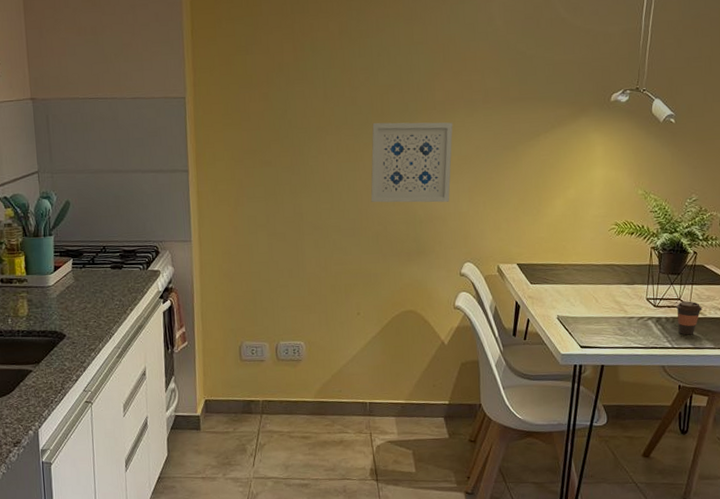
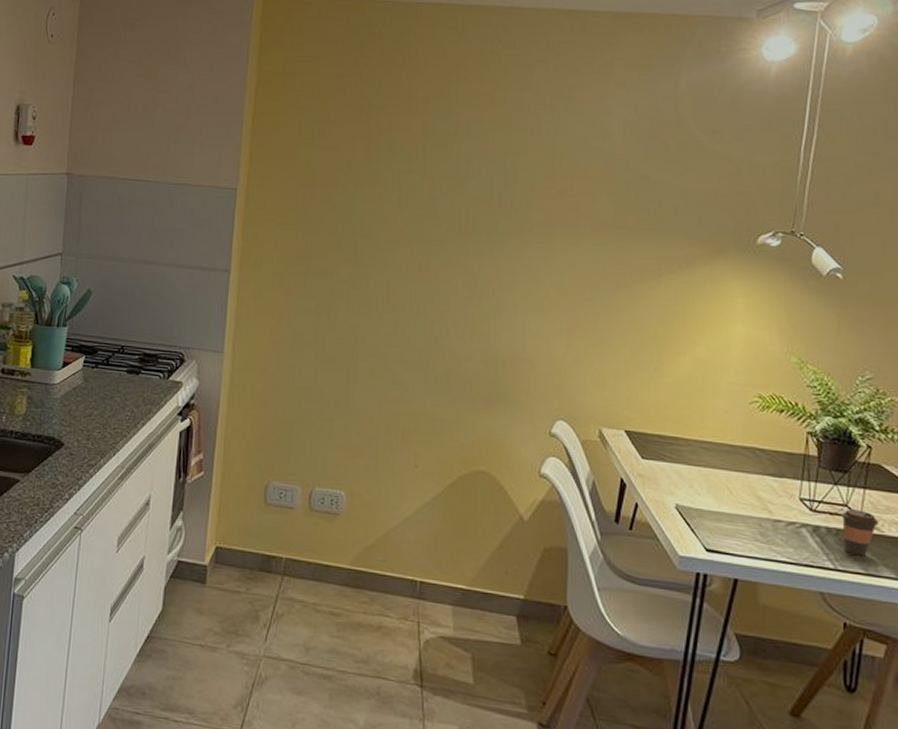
wall art: present [370,122,453,203] -> none [443,240,553,343]

